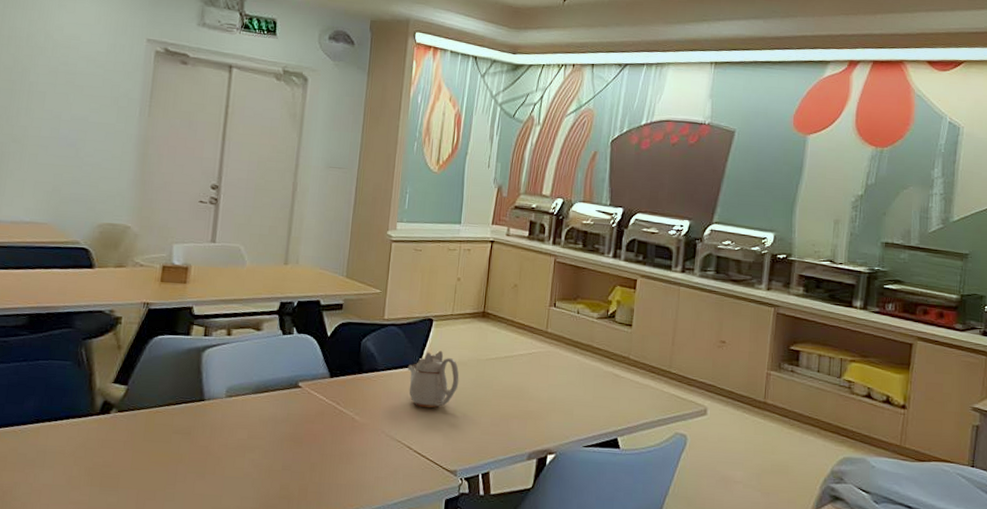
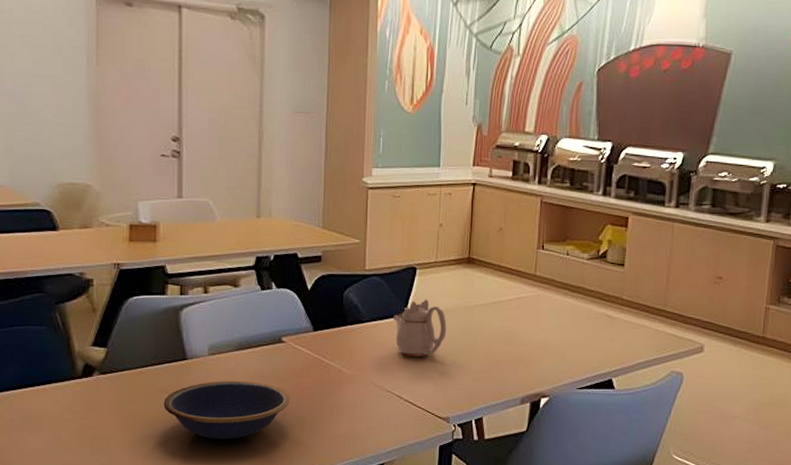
bowl: none [176,423,302,484] -> present [164,380,290,440]

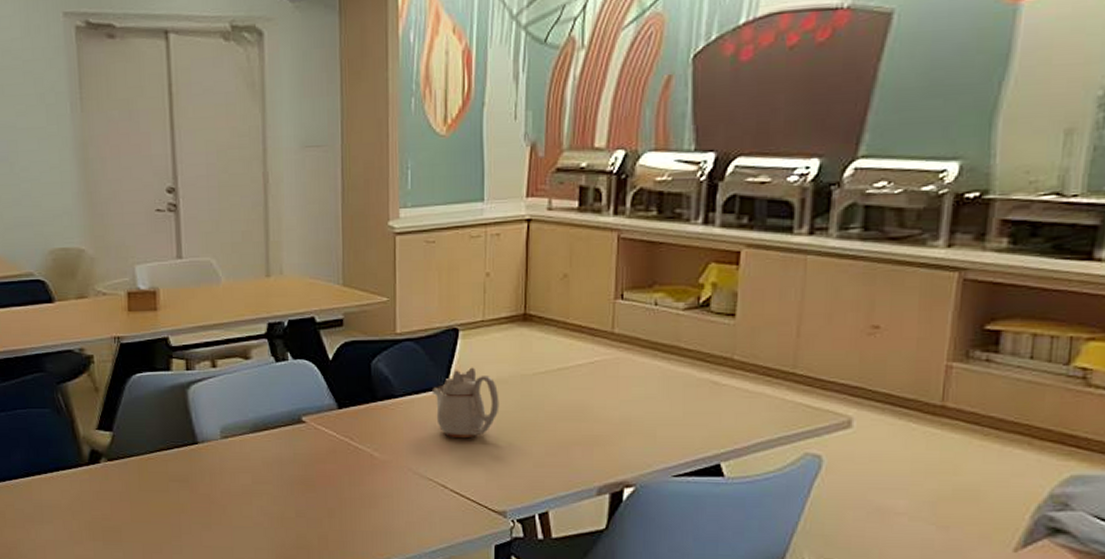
bowl: present [164,380,290,440] -> none [175,467,315,534]

